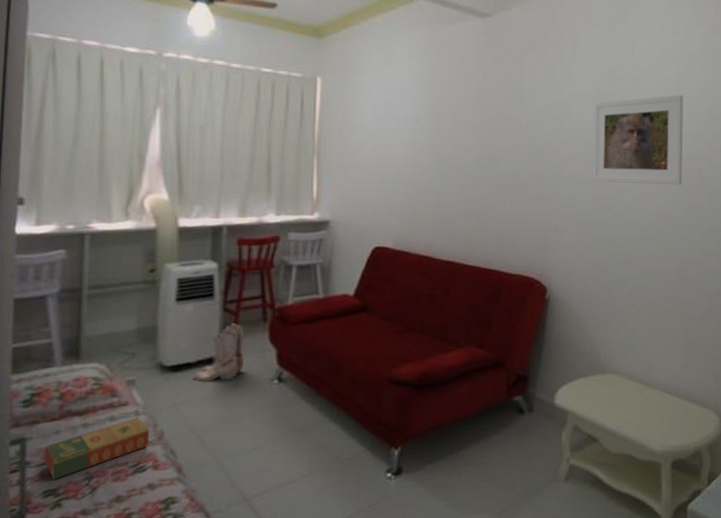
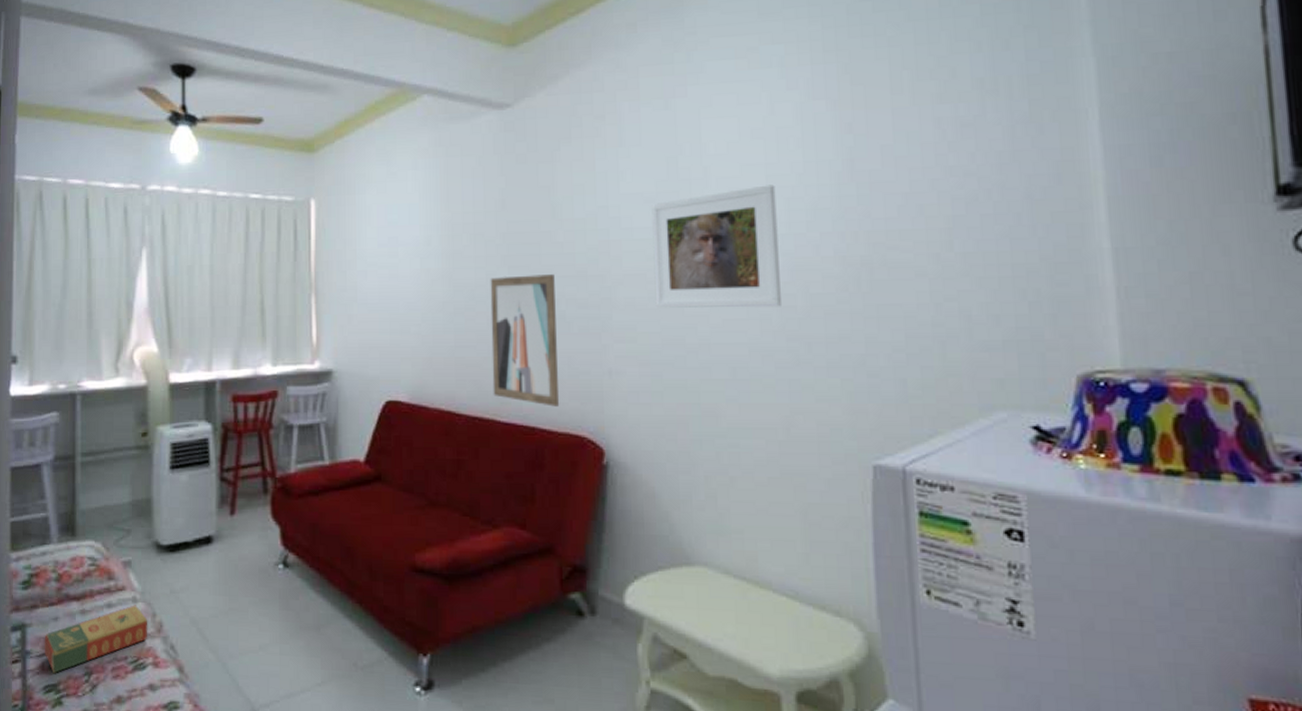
boots: present [192,323,244,382] -> none [190,495,244,565]
wall art: none [463,151,517,254] -> present [490,274,560,407]

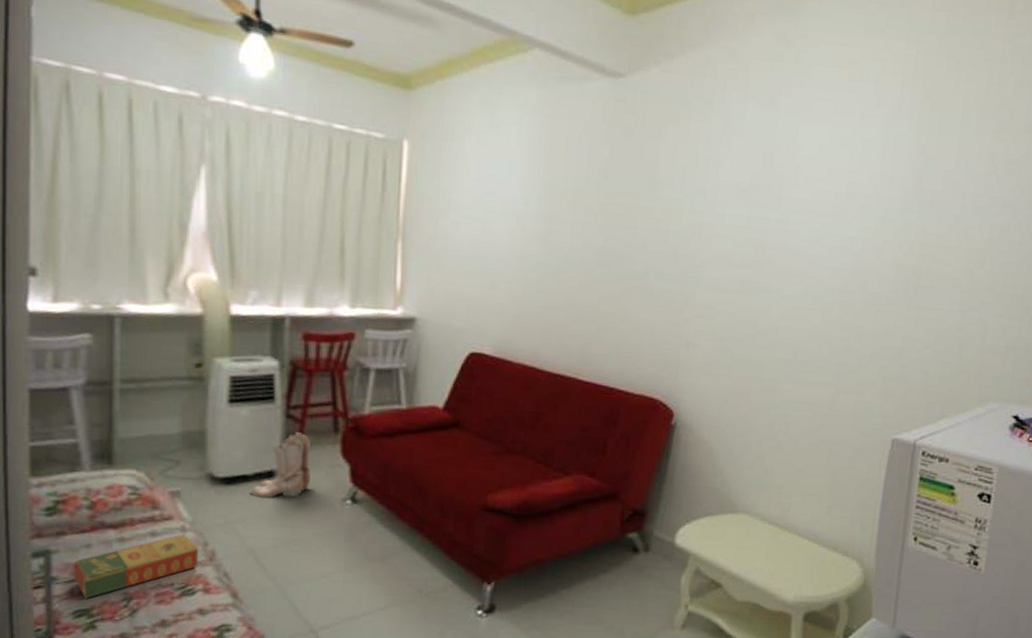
boots: none [190,495,244,565] -> present [249,432,311,498]
wall art: present [490,274,560,407] -> none [577,244,648,371]
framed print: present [651,185,781,308] -> none [736,191,854,301]

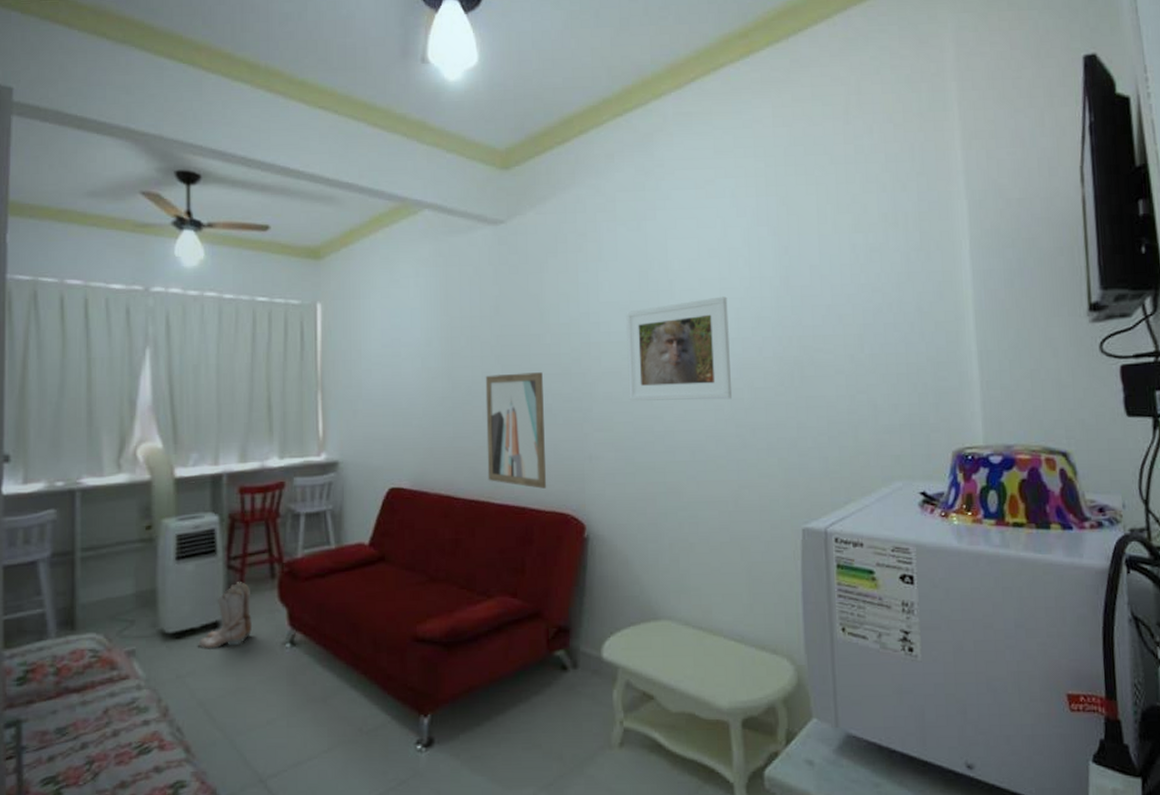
book: present [73,534,199,600] -> none [41,692,153,766]
wall art: none [577,244,648,371] -> present [485,372,547,489]
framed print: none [736,191,854,301] -> present [626,296,732,401]

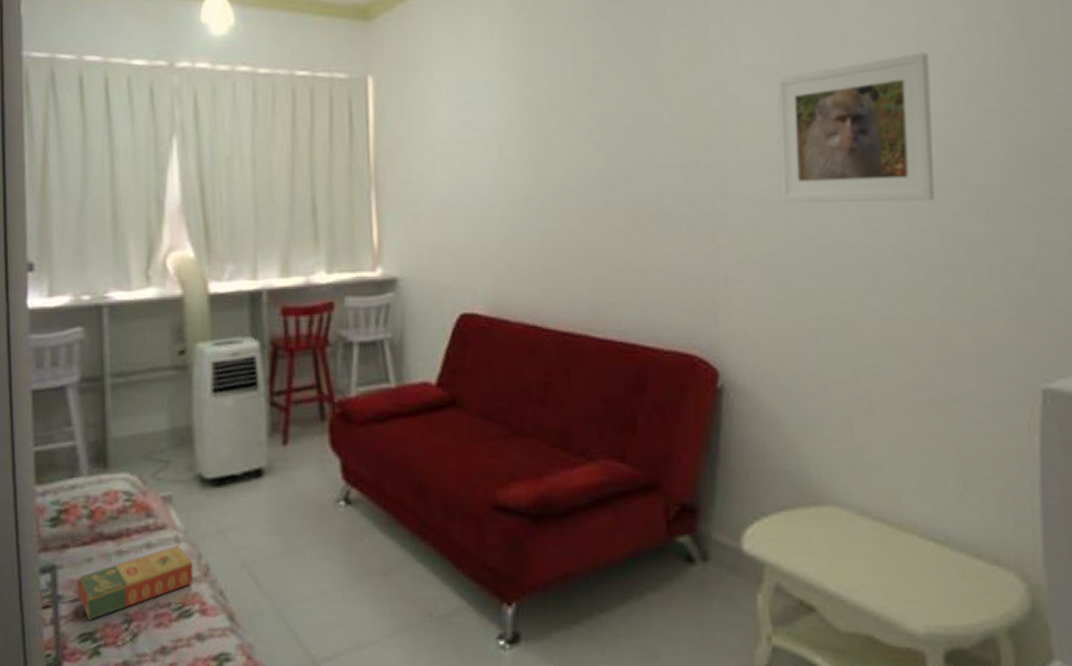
book: none [41,692,153,766] -> present [77,545,194,621]
boots: present [197,582,252,649] -> none [239,422,300,501]
wall art: present [485,372,547,489] -> none [582,163,666,320]

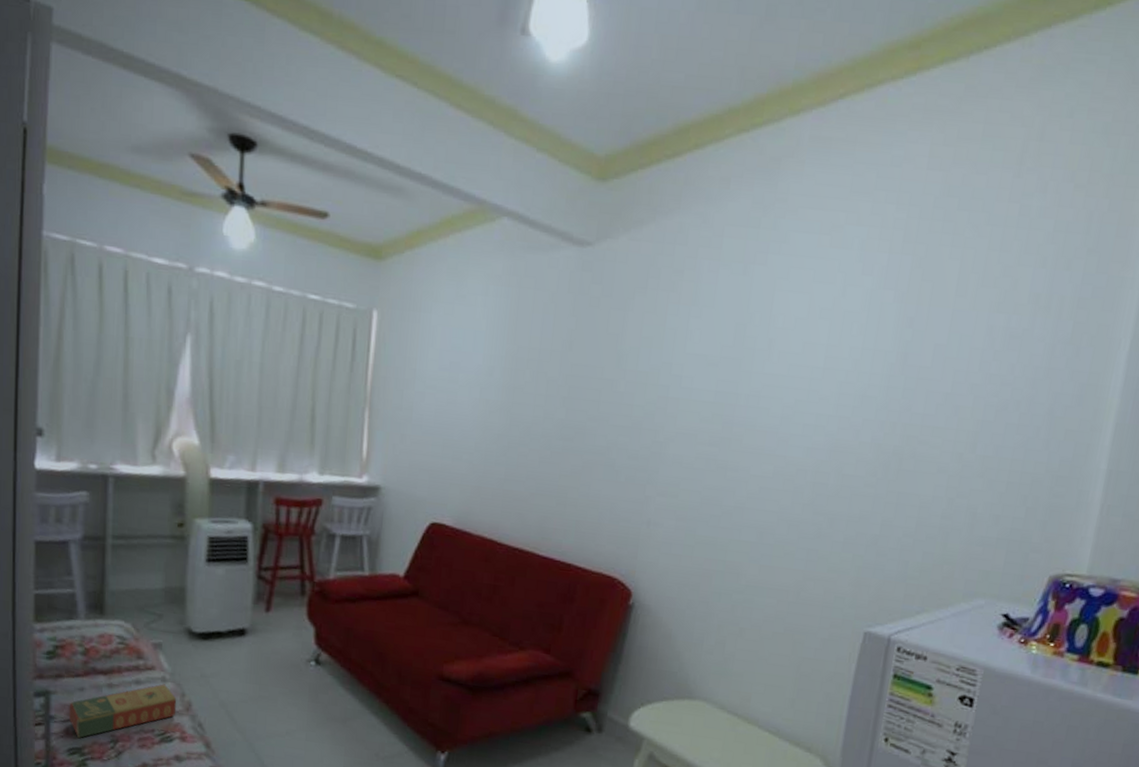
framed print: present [777,52,934,203] -> none [701,365,832,483]

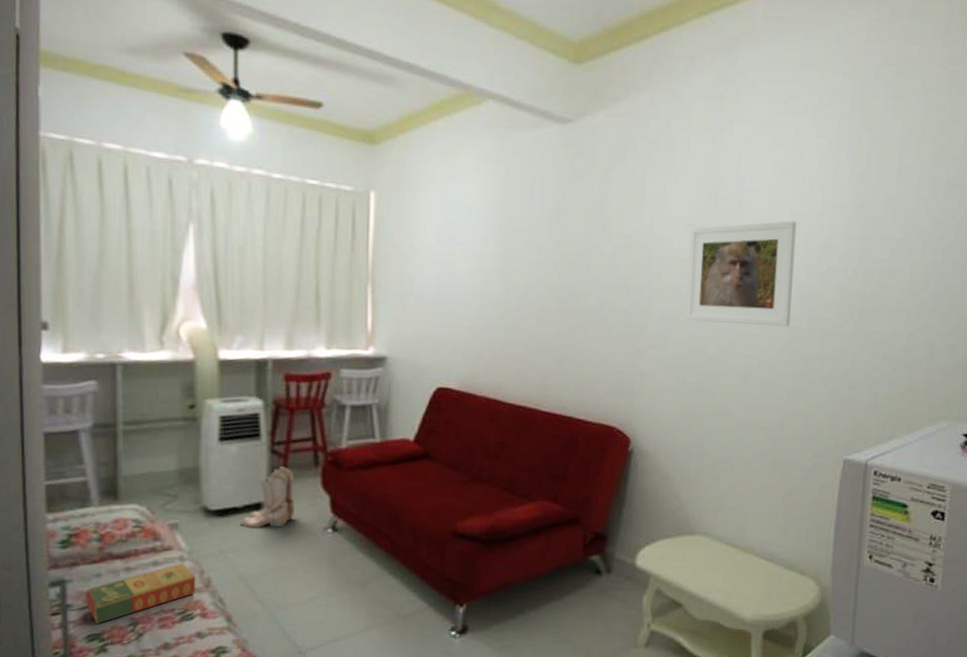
boots: none [223,593,279,655] -> present [239,467,294,529]
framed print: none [701,365,832,483] -> present [686,221,797,327]

